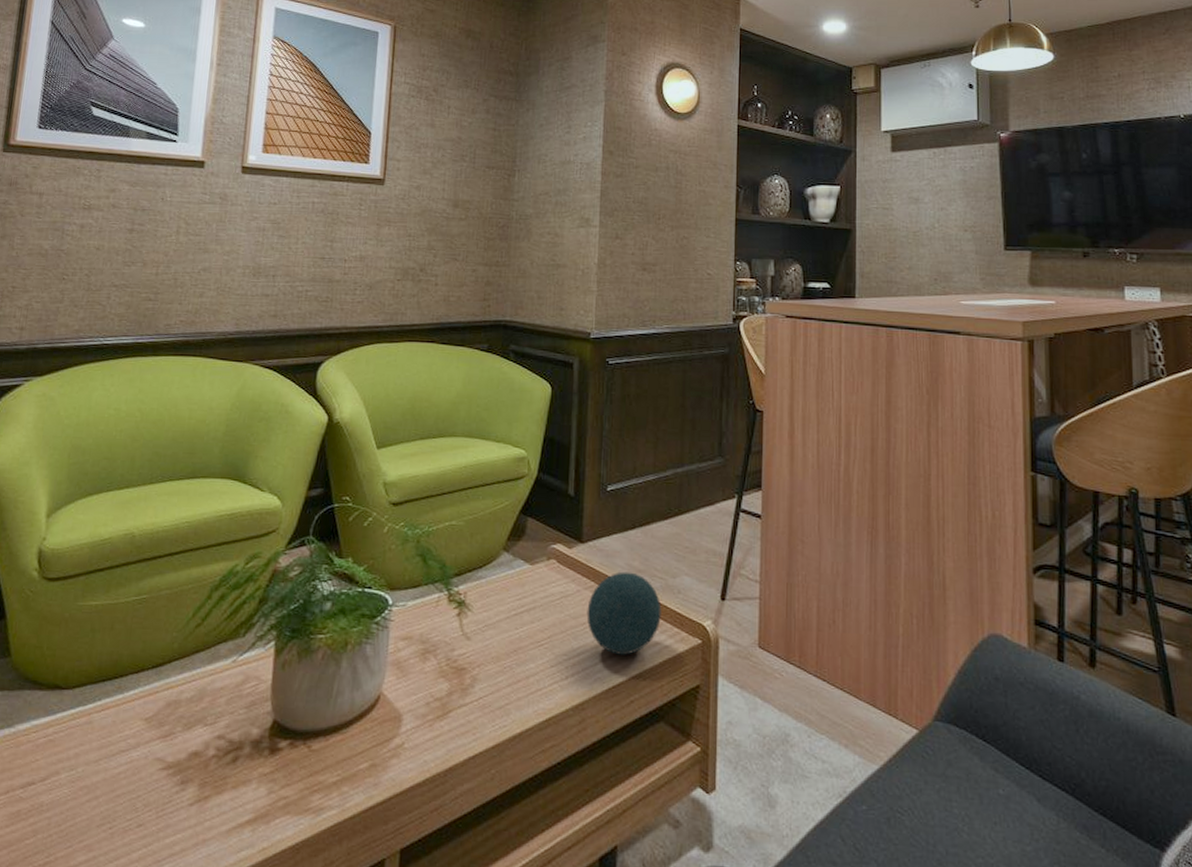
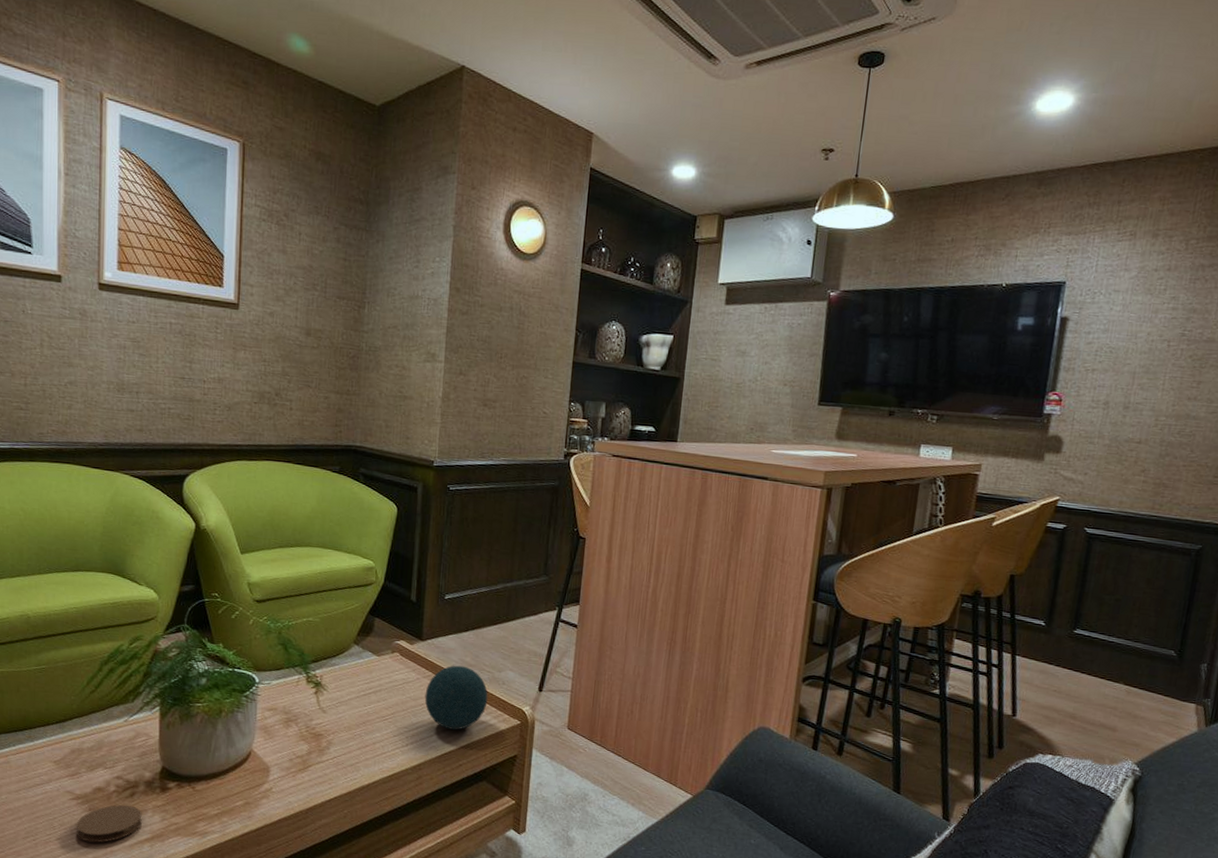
coaster: none [163,774,245,829] -> present [77,804,142,843]

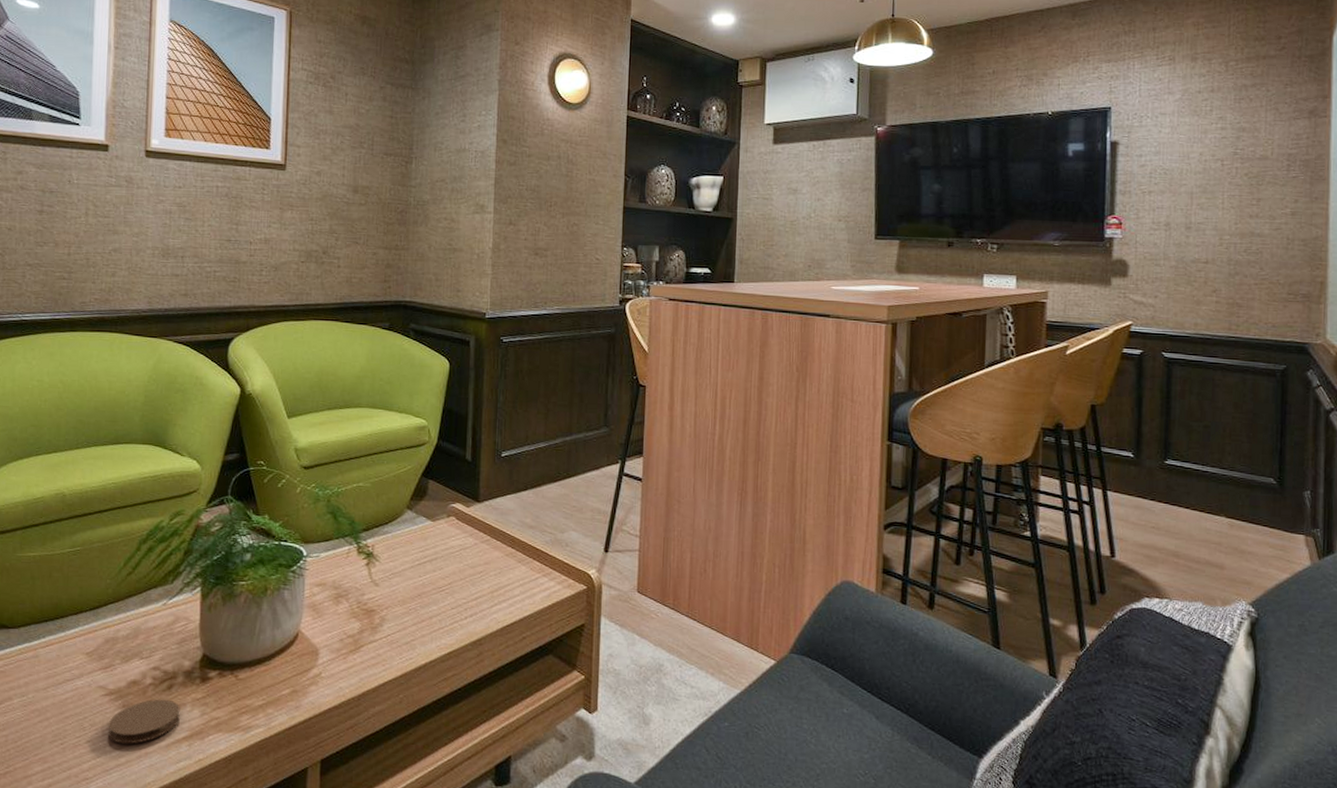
decorative orb: present [424,665,488,730] -> none [483,527,551,599]

